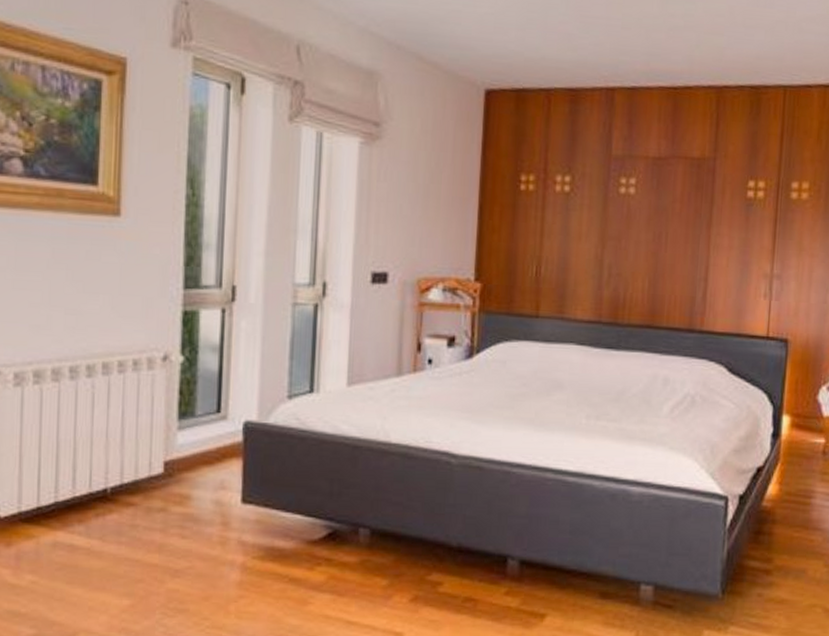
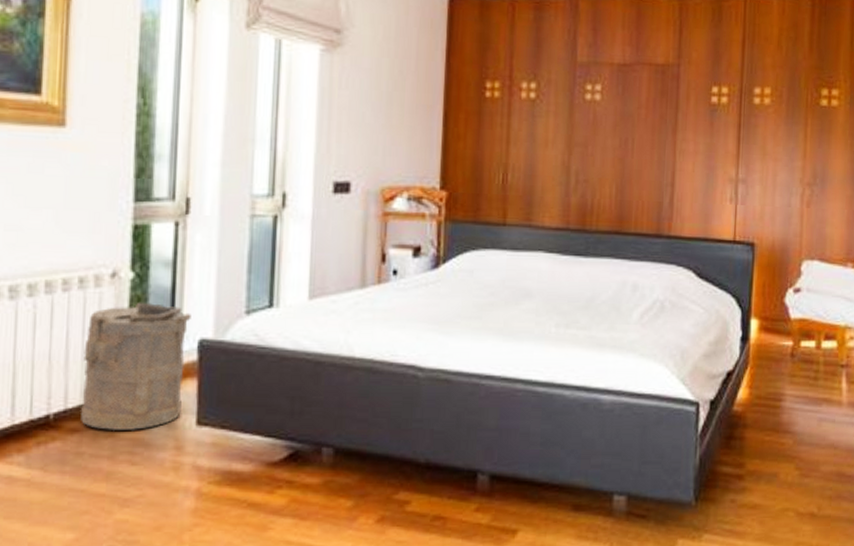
laundry hamper: none [134,384,237,507] -> present [80,302,191,432]

